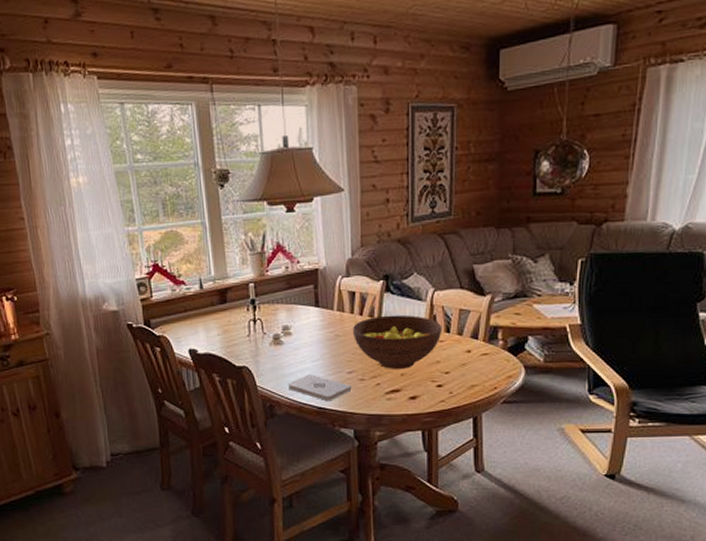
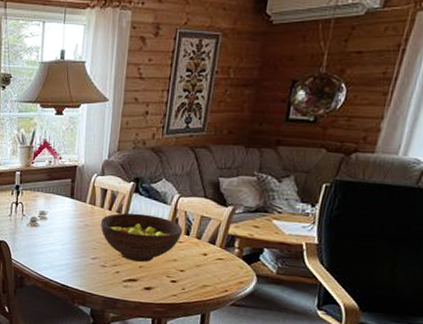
notepad: present [288,374,352,402] -> none [38,255,94,281]

